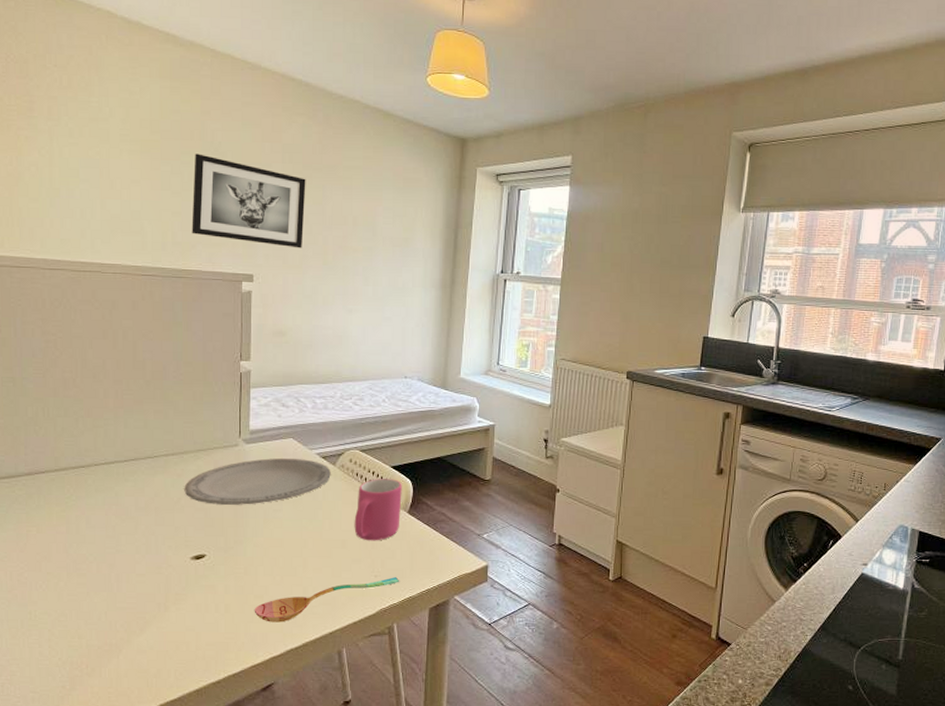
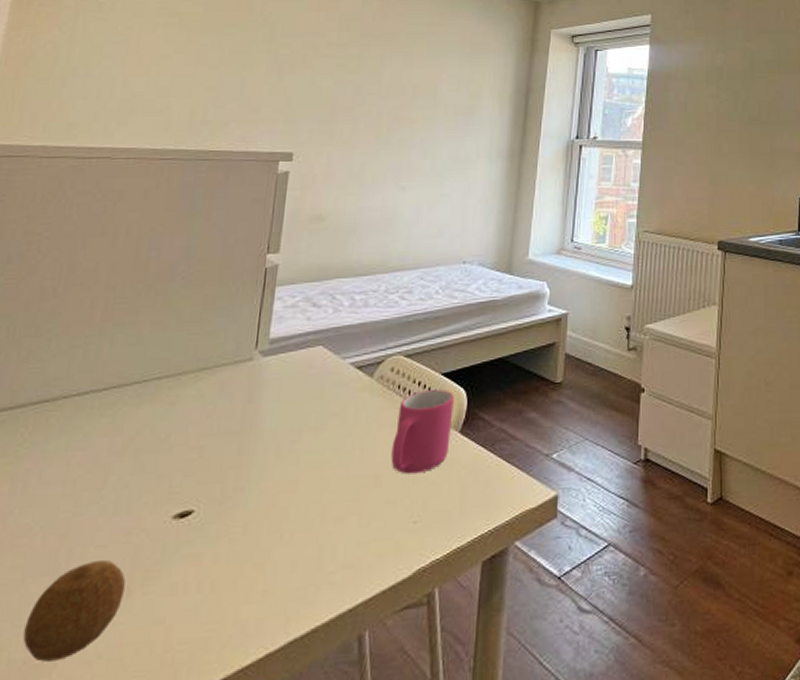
fruit: none [95,584,162,648] -> present [23,560,126,662]
plate: present [184,458,331,505] -> none [176,371,367,440]
wall art: present [191,153,306,249] -> none [226,25,363,122]
soupspoon: present [254,577,400,623] -> none [249,521,446,602]

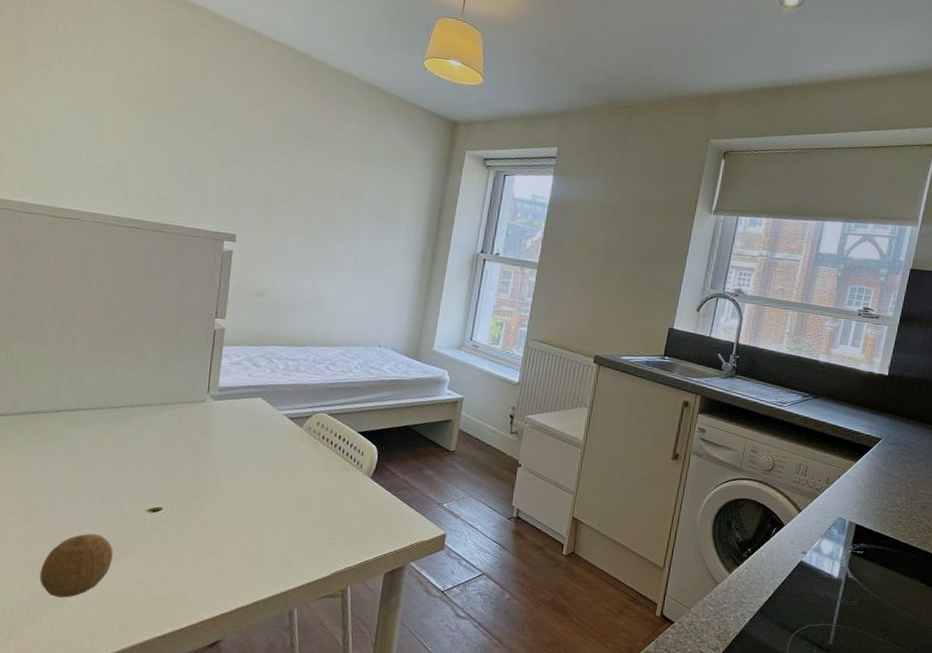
mug: present [391,389,454,474] -> none [316,443,367,504]

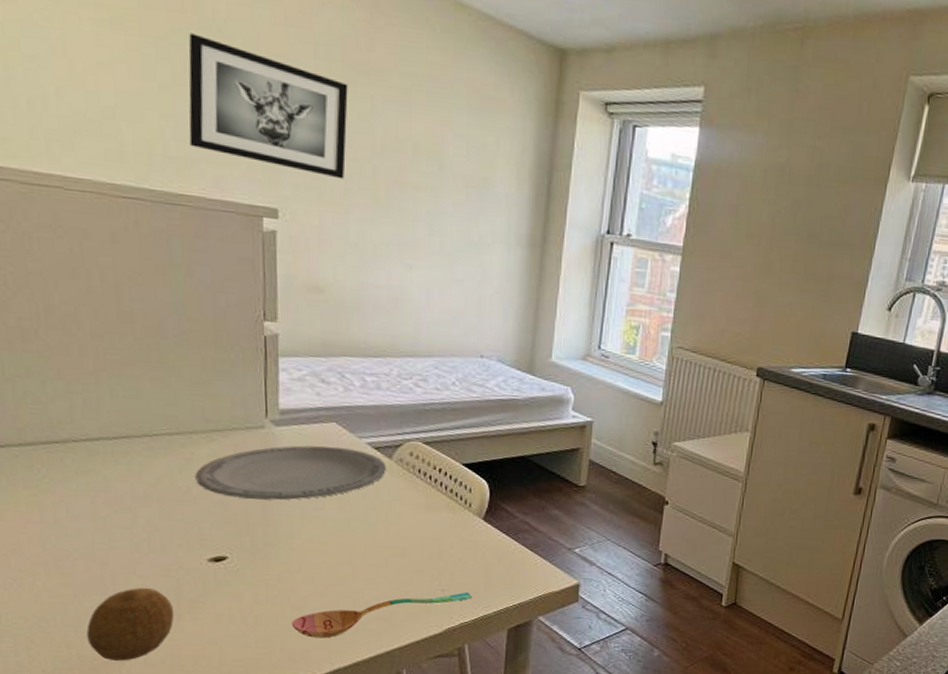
plate: none [146,416,297,461] -> present [195,445,386,500]
wall art: none [177,112,297,213] -> present [188,33,348,179]
soupspoon: none [207,540,358,580] -> present [291,592,473,639]

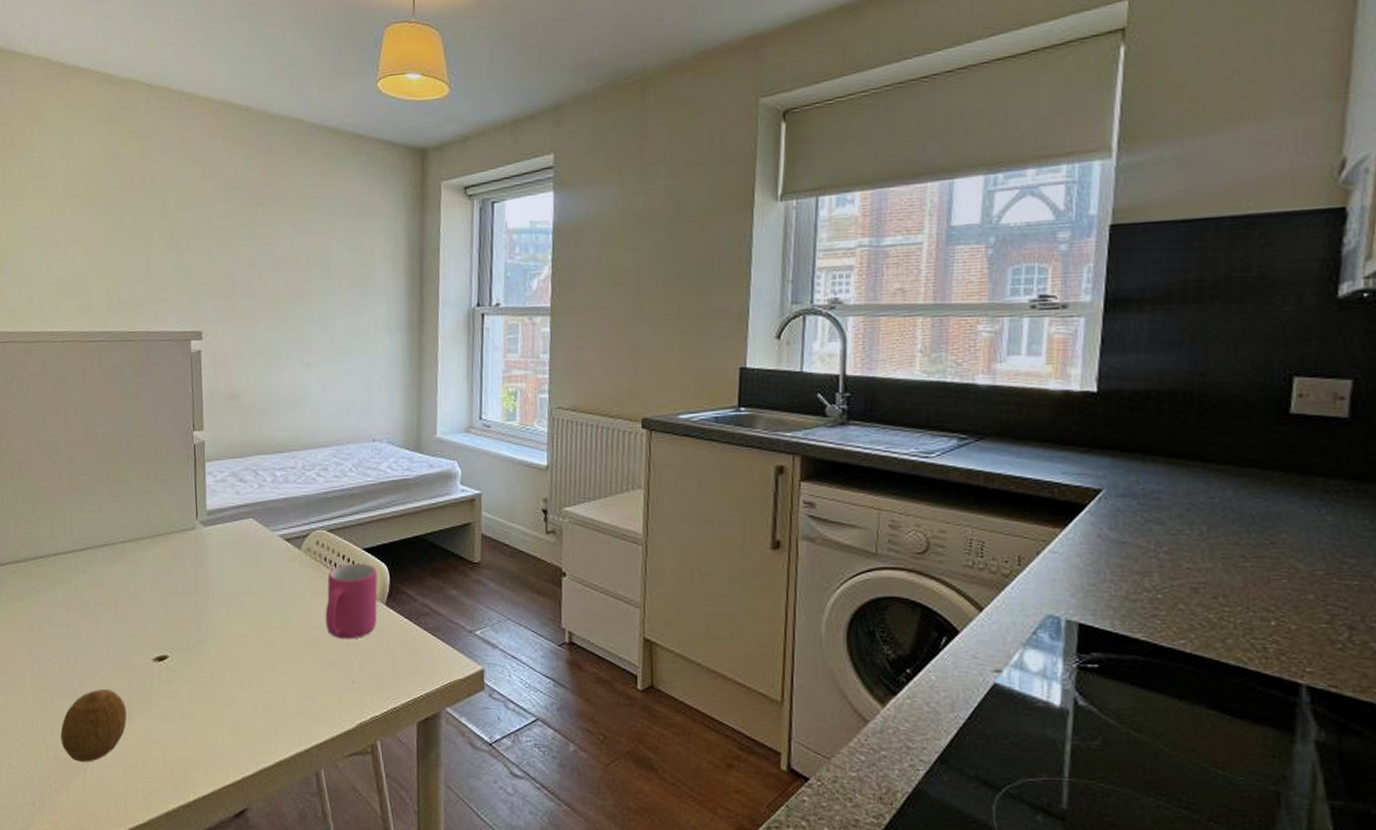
wall art: present [188,33,348,179] -> none [136,201,252,298]
plate: present [195,445,386,500] -> none [142,542,296,598]
soupspoon: present [291,592,473,639] -> none [221,683,381,737]
mug: none [416,477,476,551] -> present [325,564,378,640]

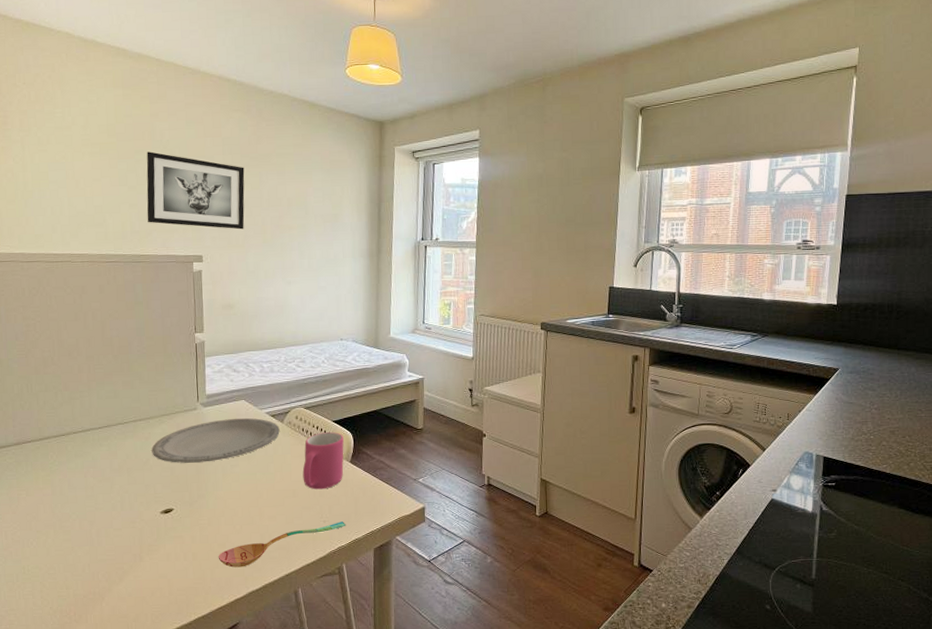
fruit: present [60,689,127,762] -> none [80,538,138,596]
wall art: none [136,201,252,298] -> present [146,151,245,230]
plate: none [142,542,296,598] -> present [151,418,280,463]
soupspoon: none [221,683,381,737] -> present [218,522,346,568]

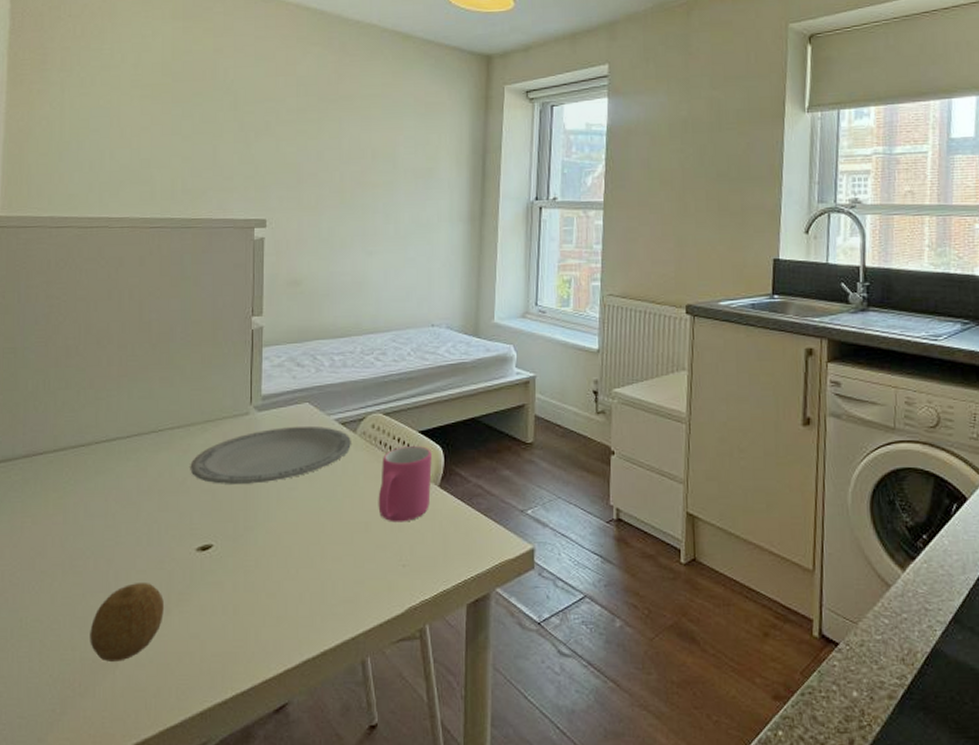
fruit: none [80,538,138,596] -> present [90,583,164,662]
wall art: present [146,151,245,230] -> none [202,94,322,188]
soupspoon: present [218,522,346,568] -> none [265,566,432,626]

